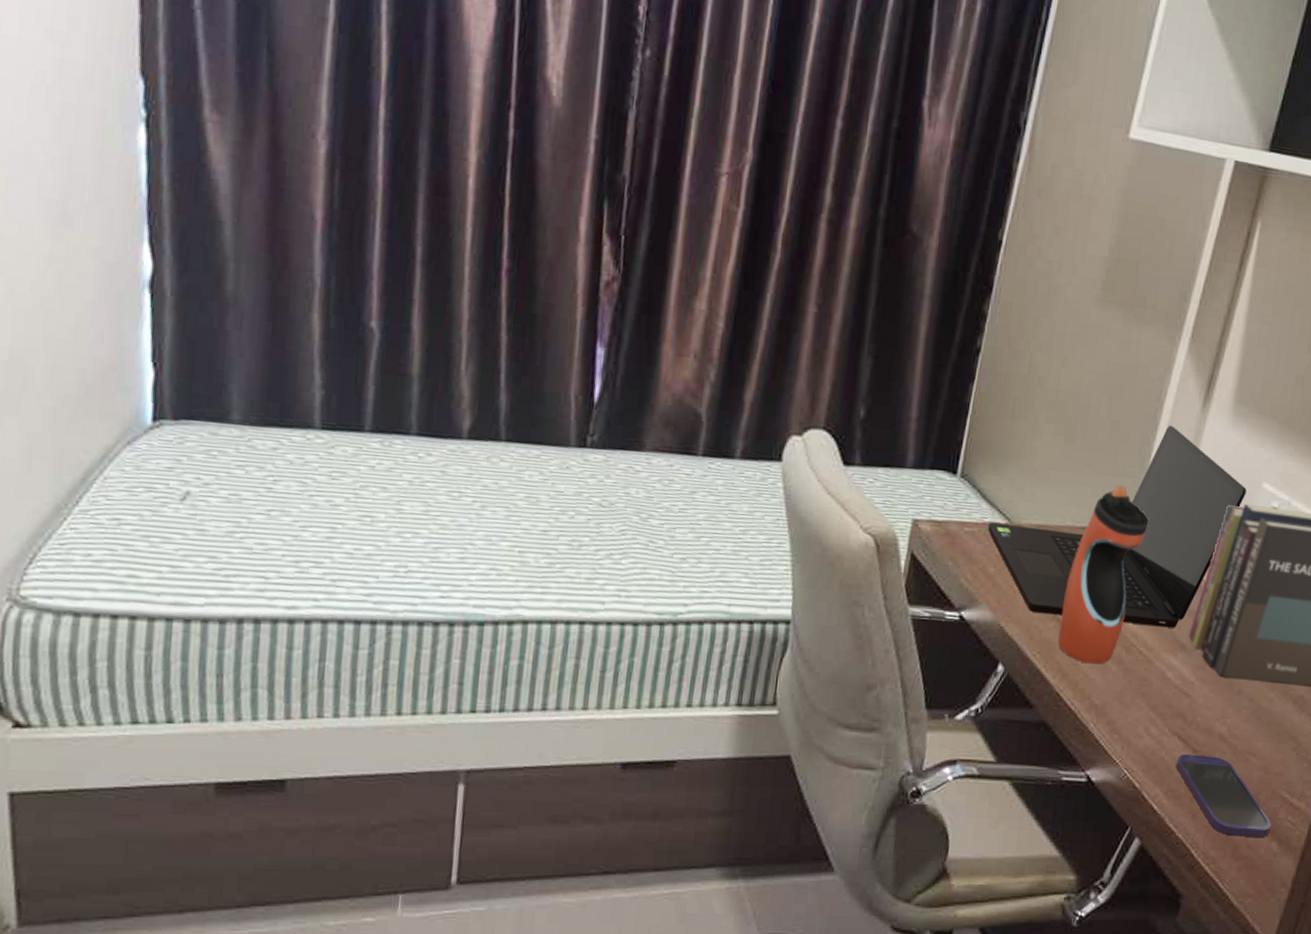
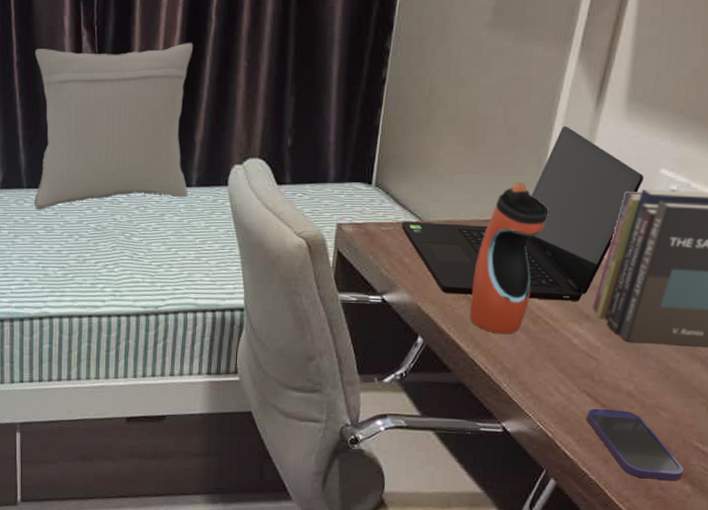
pillow: none [513,254,751,473] -> present [33,42,194,209]

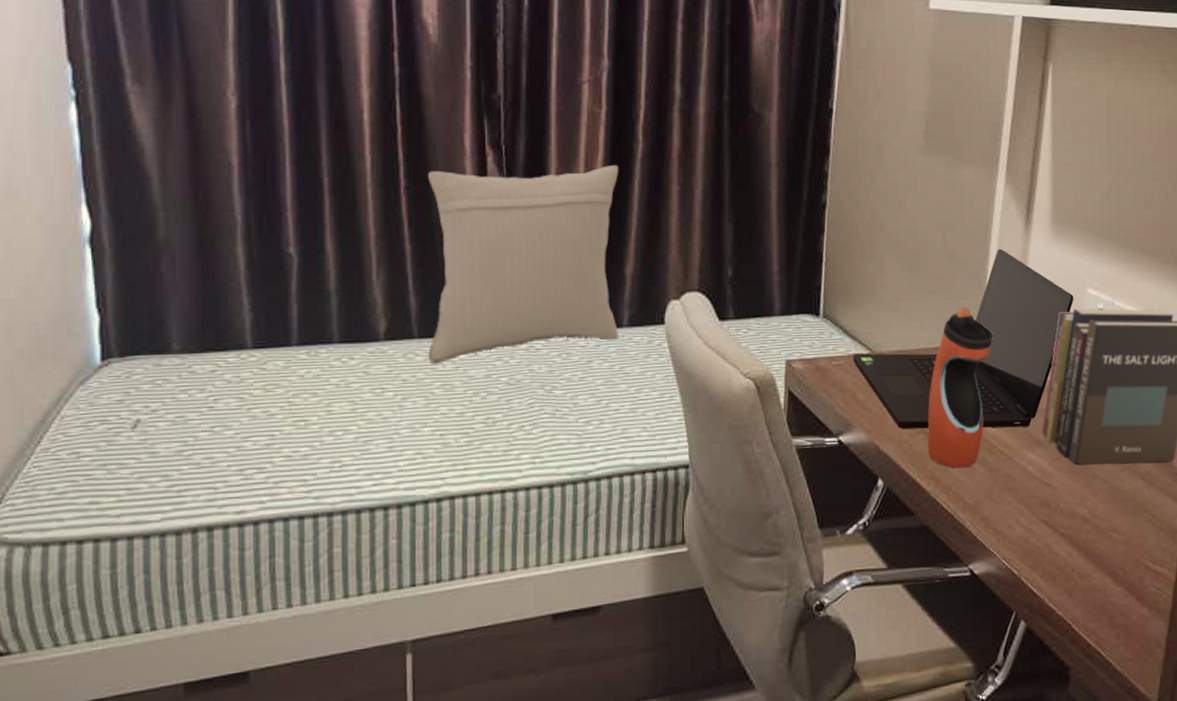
mobile phone: present [586,408,685,481] -> none [1047,537,1141,607]

